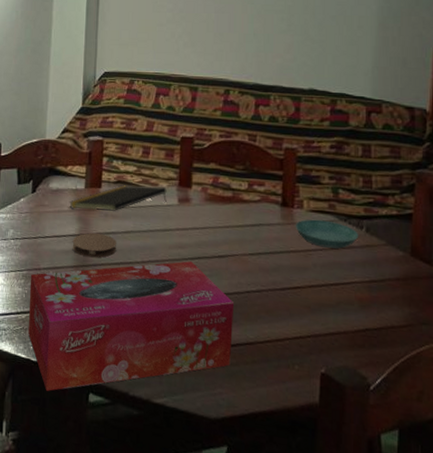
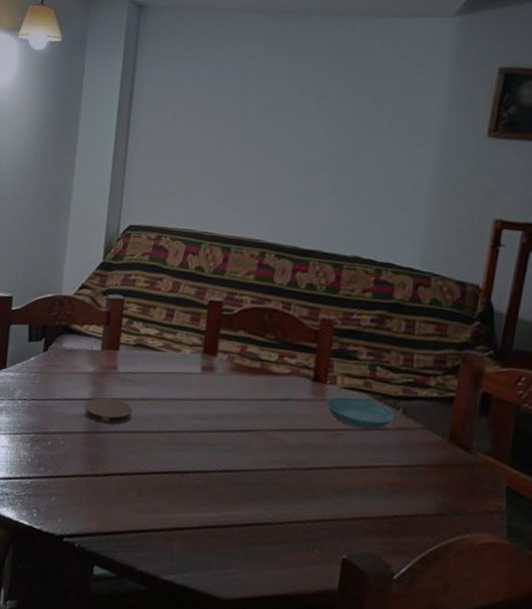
tissue box: present [28,261,235,392] -> none [32,433,255,562]
notepad: present [69,185,167,211] -> none [83,349,190,376]

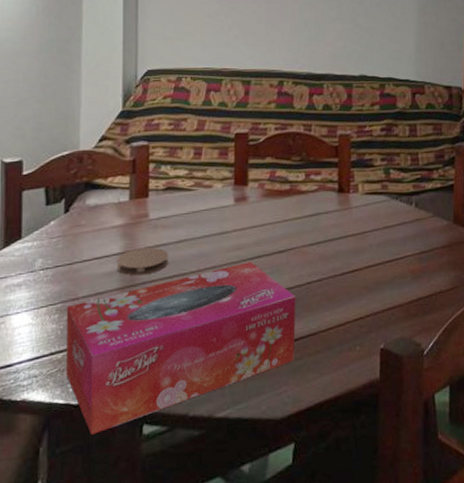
tissue box: none [32,433,255,562] -> present [66,262,296,436]
saucer: present [326,396,395,430] -> none [351,201,410,227]

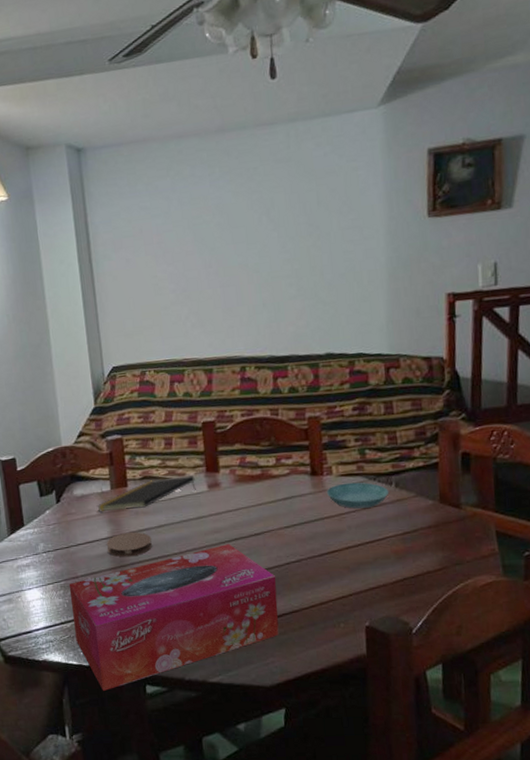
notepad: none [111,187,222,224] -> present [97,475,196,511]
saucer: none [351,201,410,227] -> present [326,482,389,509]

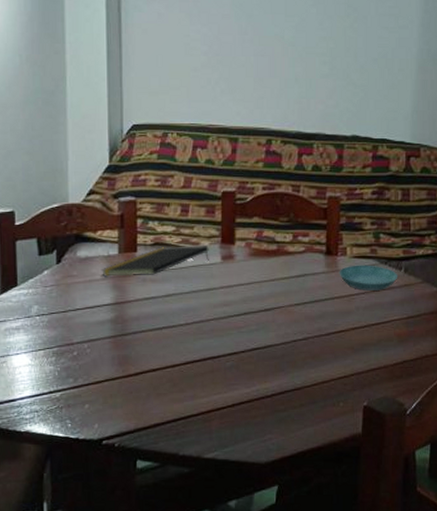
tissue box: present [69,544,279,692] -> none [62,318,282,466]
coaster: present [106,532,153,557] -> none [108,300,158,326]

